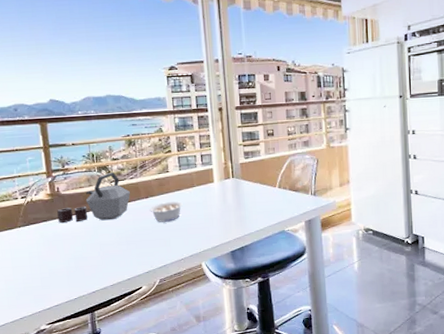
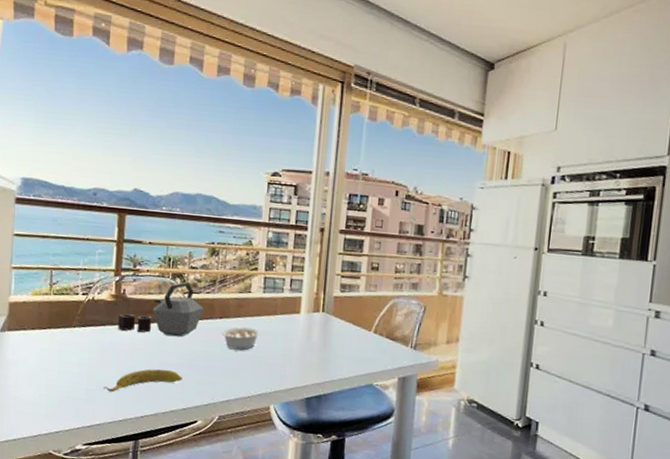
banana: none [55,248,123,277] -> present [104,369,182,393]

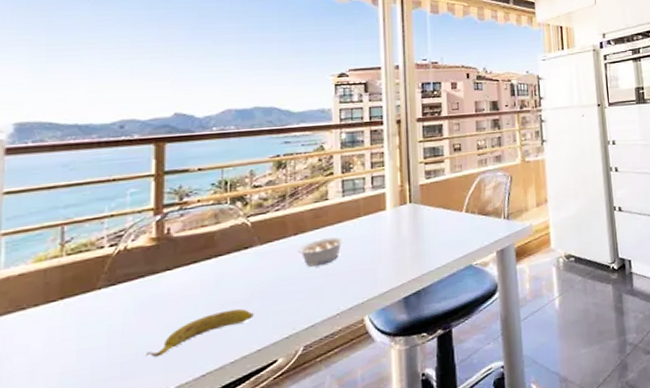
kettle: present [118,282,204,337] -> none [162,204,274,278]

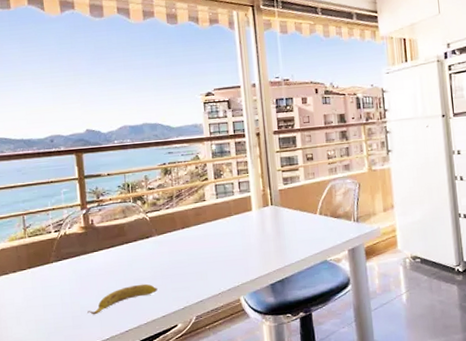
legume: present [298,237,344,267] -> none [185,231,220,254]

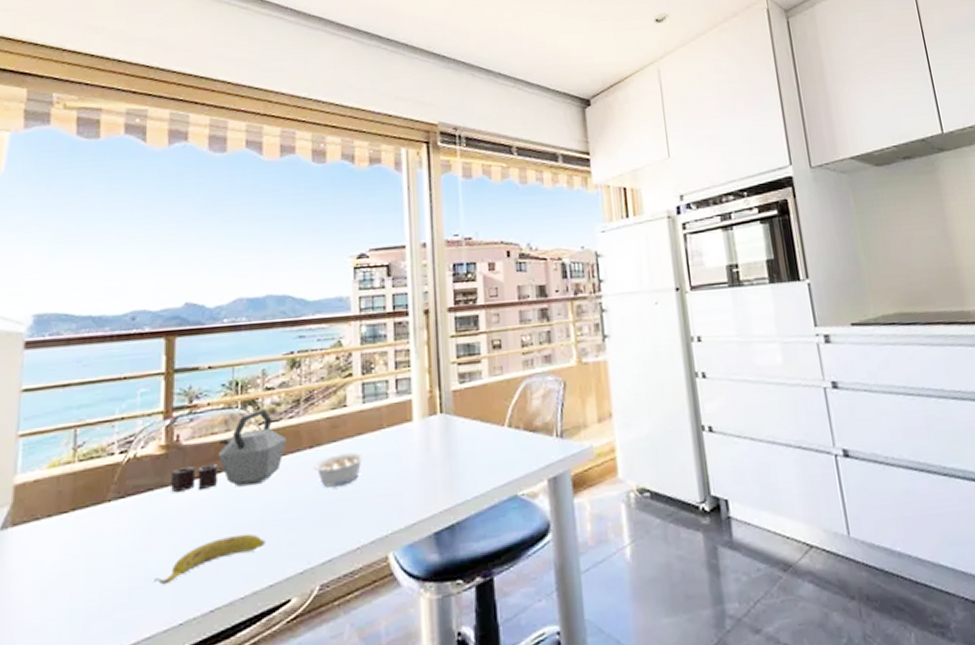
kettle: none [91,203,167,258] -> present [171,409,288,493]
legume: none [185,231,220,254] -> present [314,452,365,487]

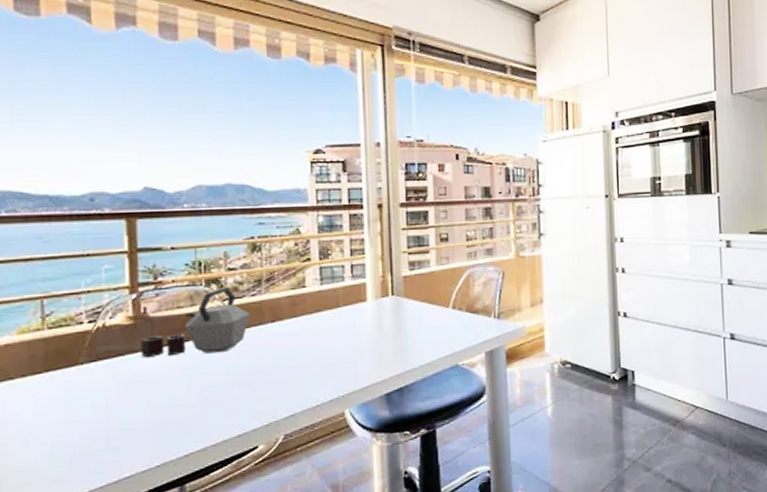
banana: present [154,533,265,585] -> none [131,393,233,435]
legume: present [314,452,365,487] -> none [276,327,323,355]

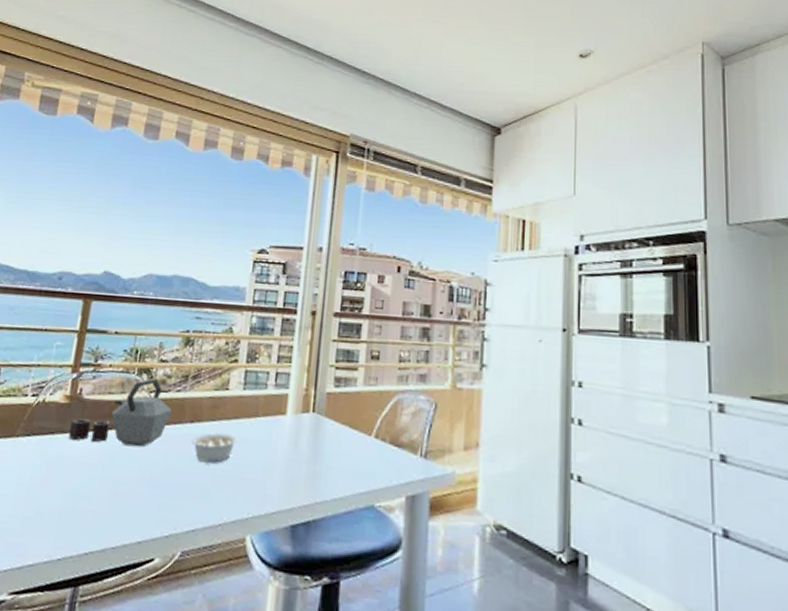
legume: none [276,327,323,355] -> present [191,433,238,463]

